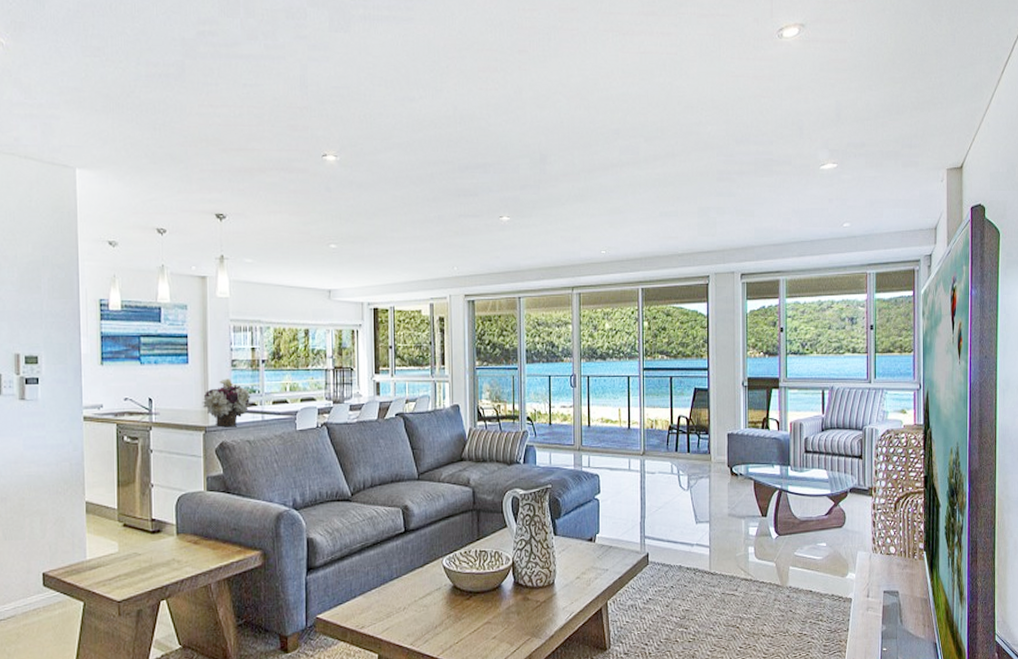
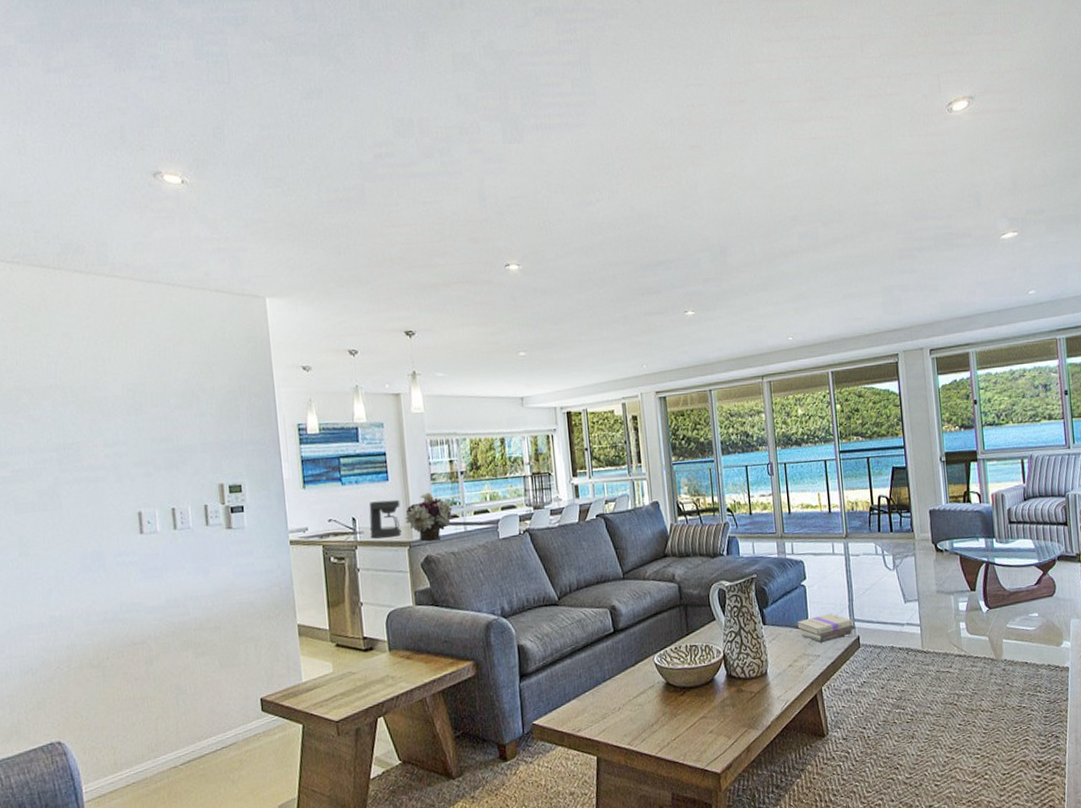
coffee maker: none [165,383,199,421] -> present [369,499,402,539]
books: none [588,528,646,557] -> present [797,613,856,643]

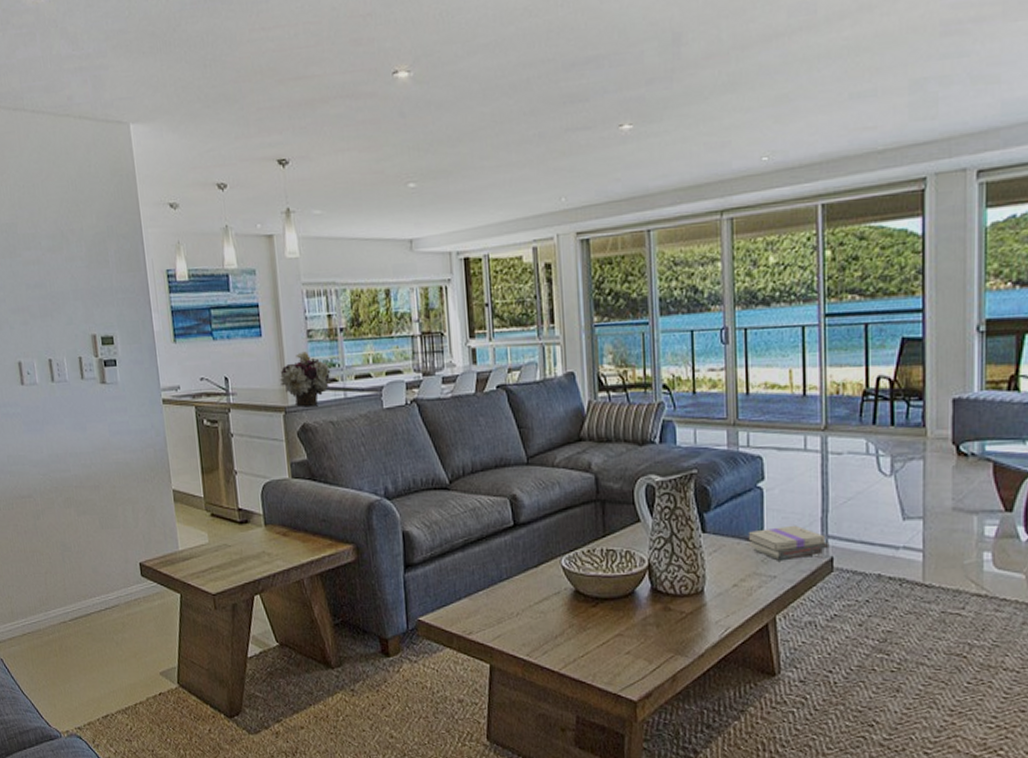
coffee maker: present [369,499,402,539] -> none [241,358,276,402]

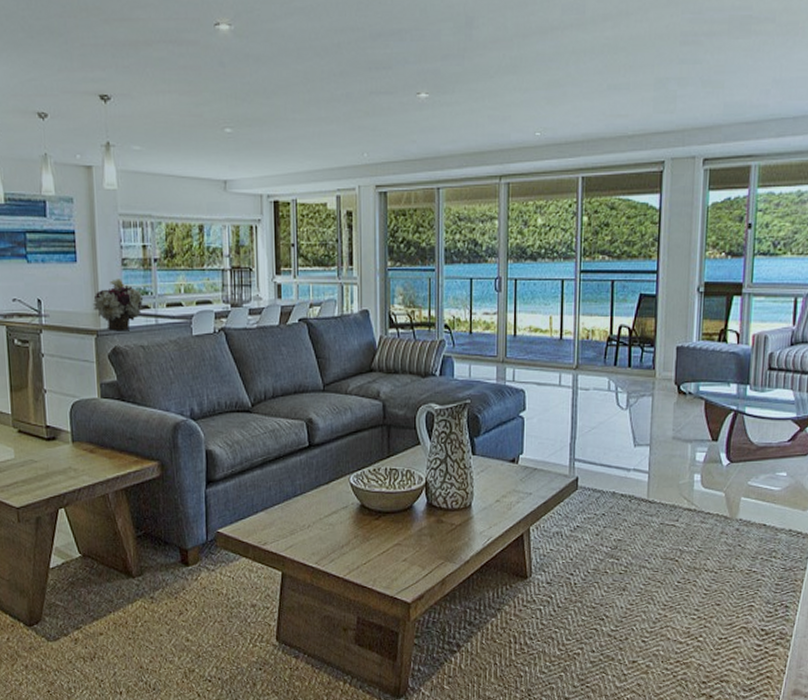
books: present [748,525,830,561] -> none [510,449,576,480]

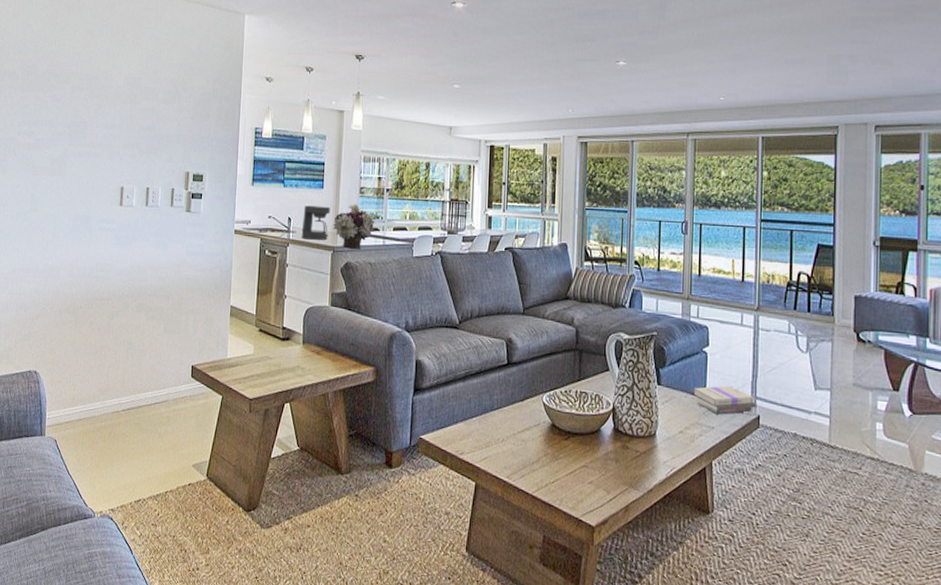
coffee maker: none [55,283,89,324] -> present [301,205,331,240]
books: none [510,449,576,480] -> present [693,385,757,415]

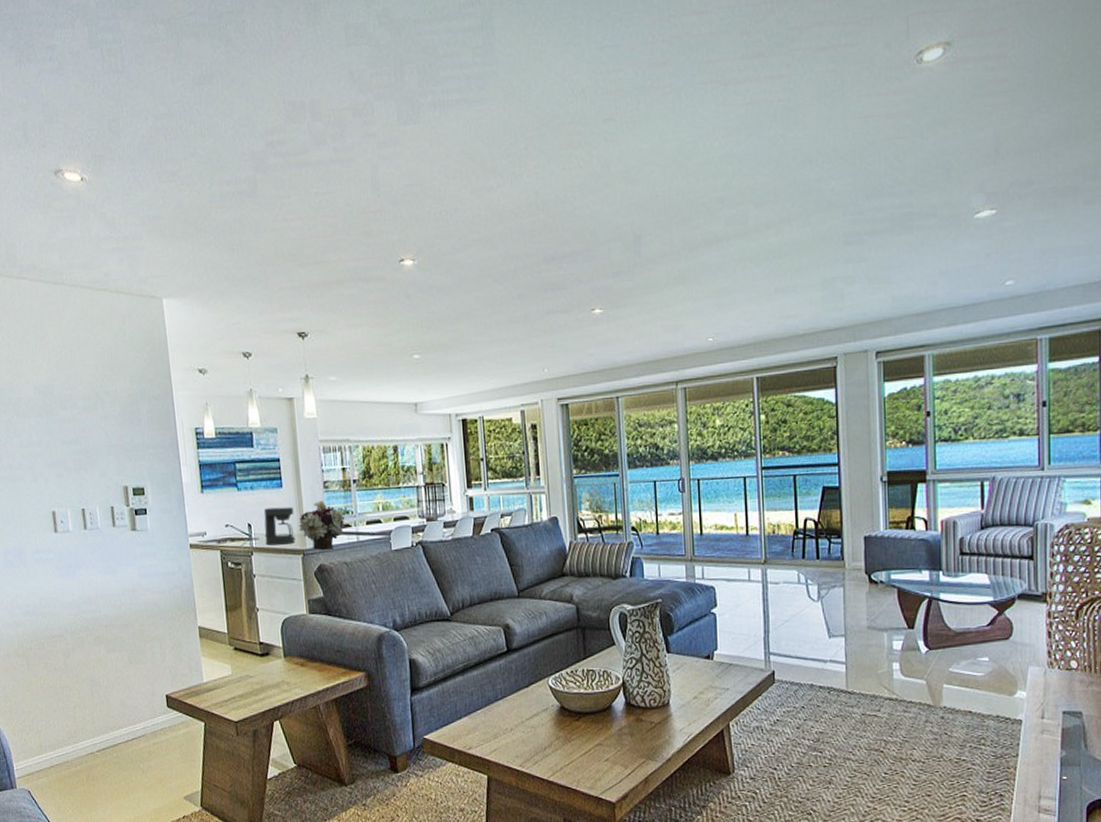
books: present [693,385,757,415] -> none [704,644,771,676]

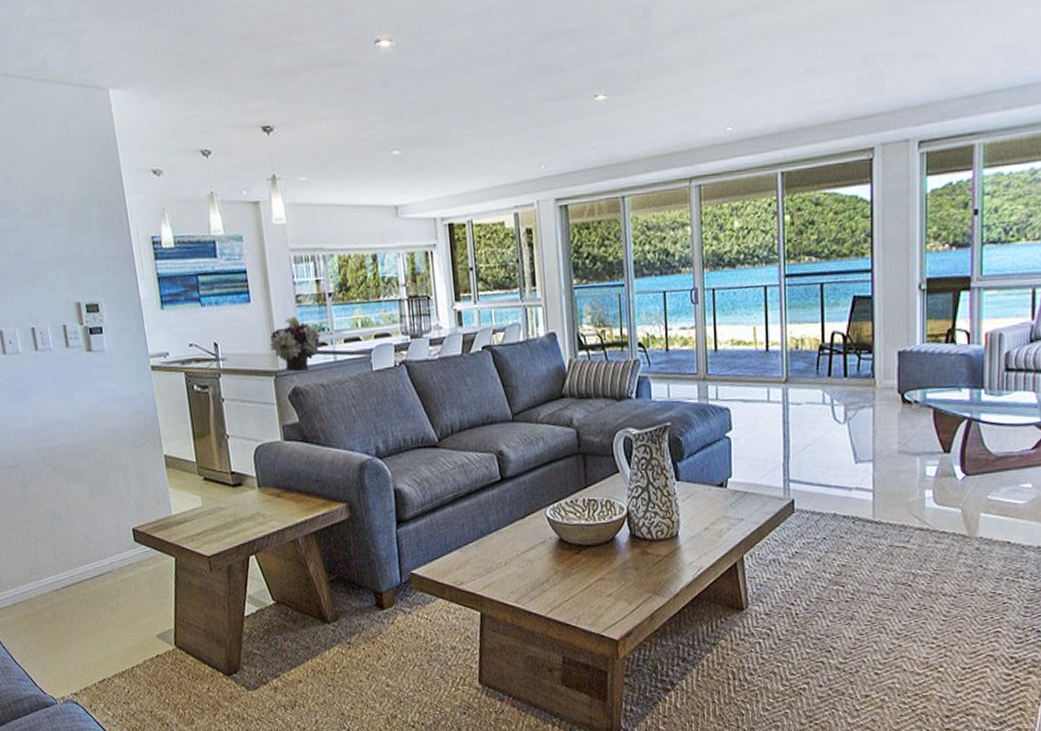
coffee maker: present [263,506,295,546] -> none [230,323,267,367]

